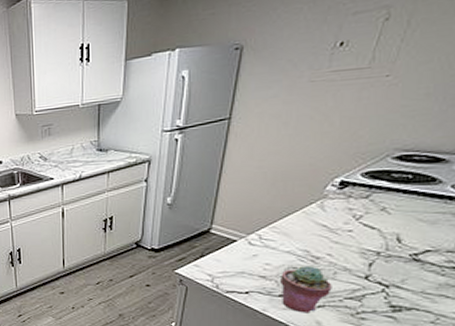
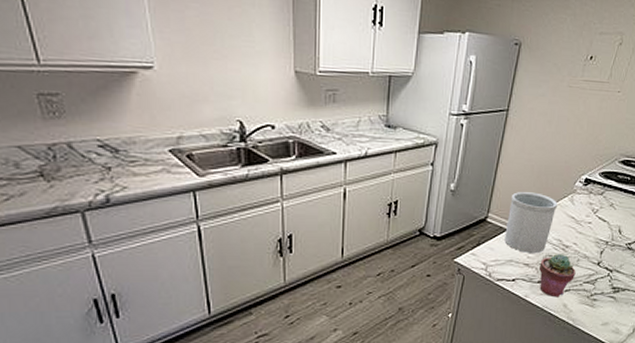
utensil holder: none [233,200,303,266] -> present [504,192,558,254]

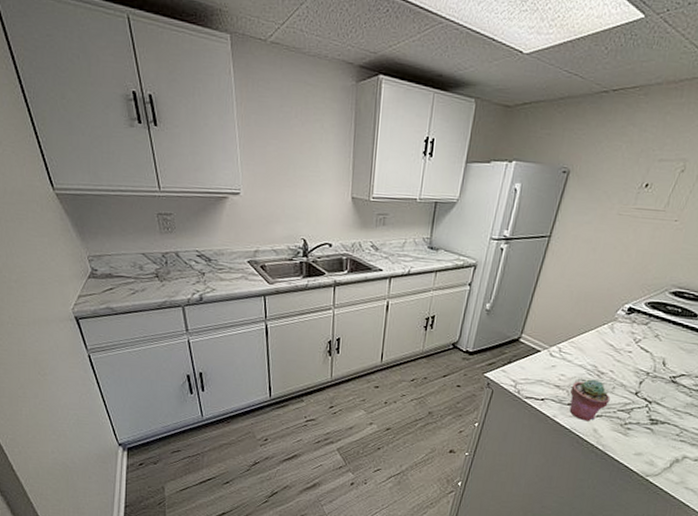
utensil holder: present [504,192,558,254] -> none [536,316,597,377]

